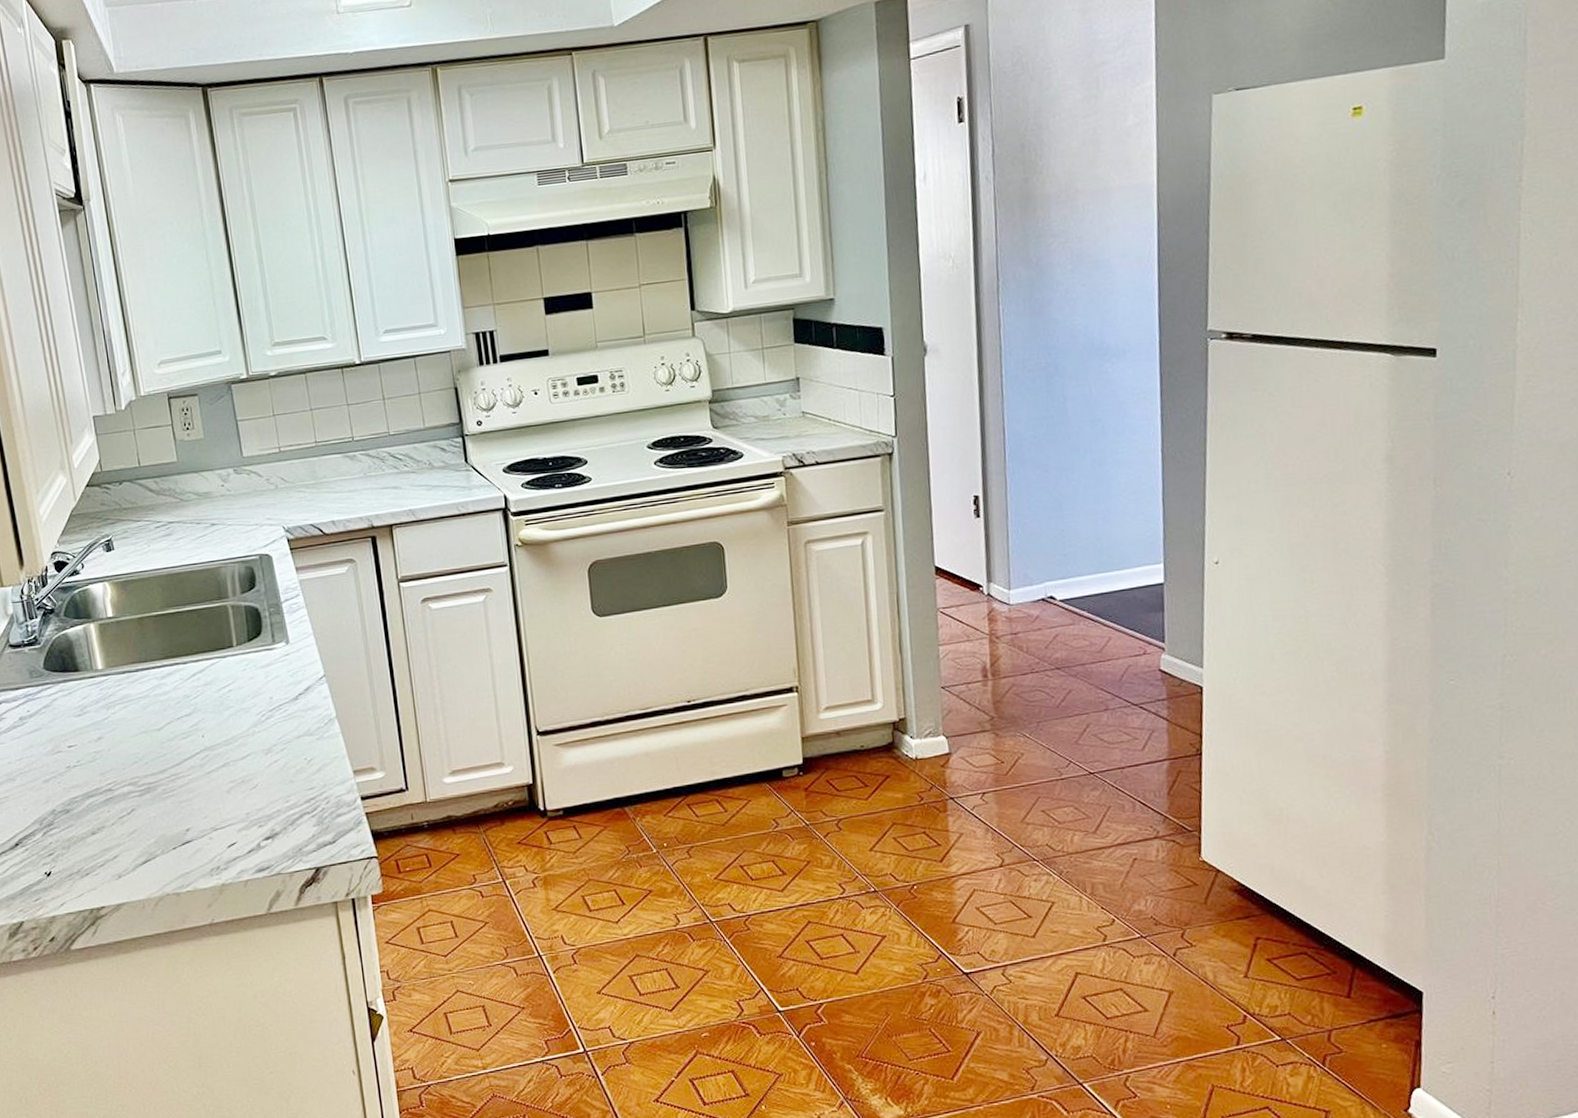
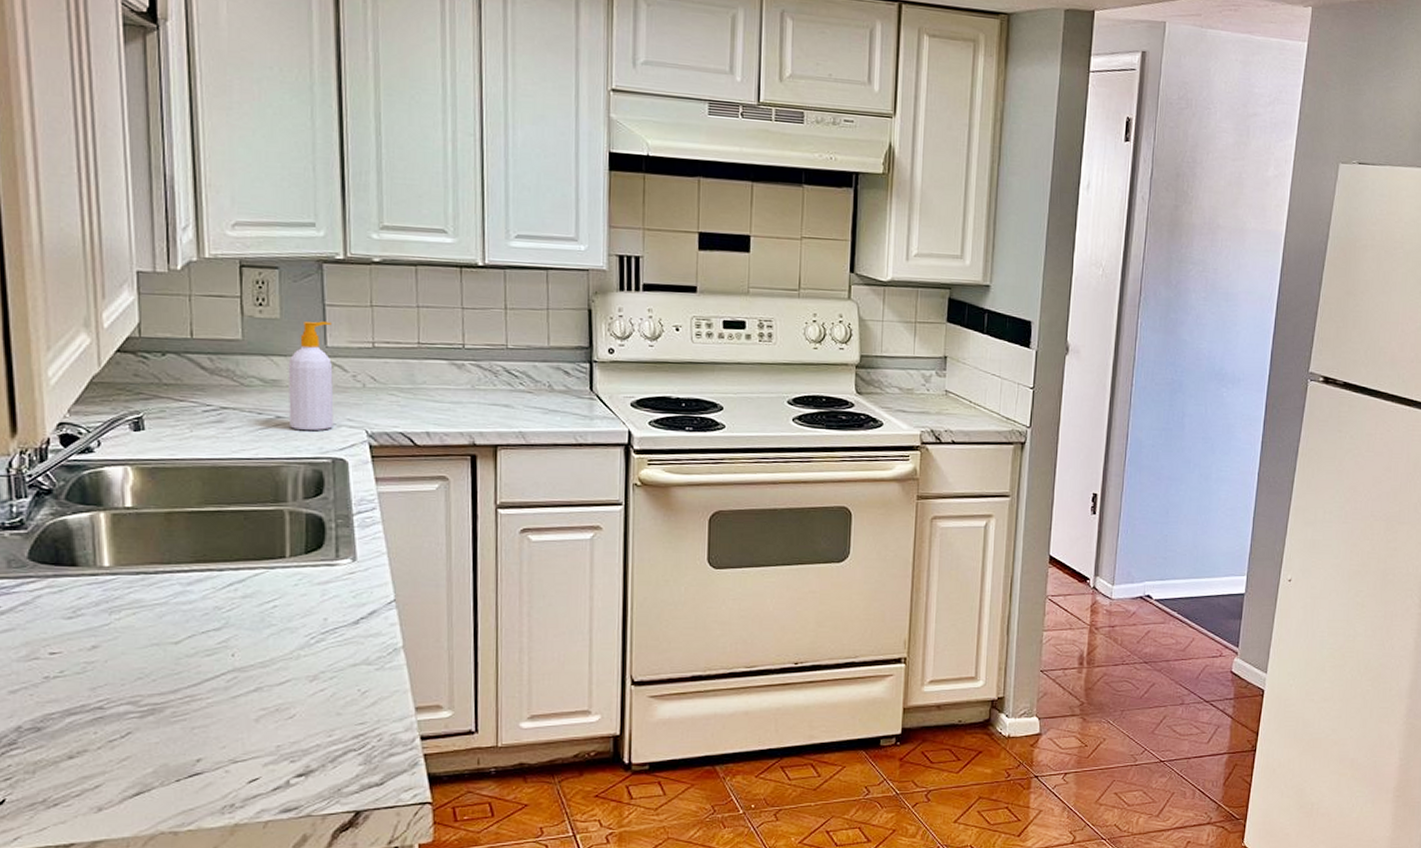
soap bottle: none [215,435,257,534] -> present [288,321,334,431]

